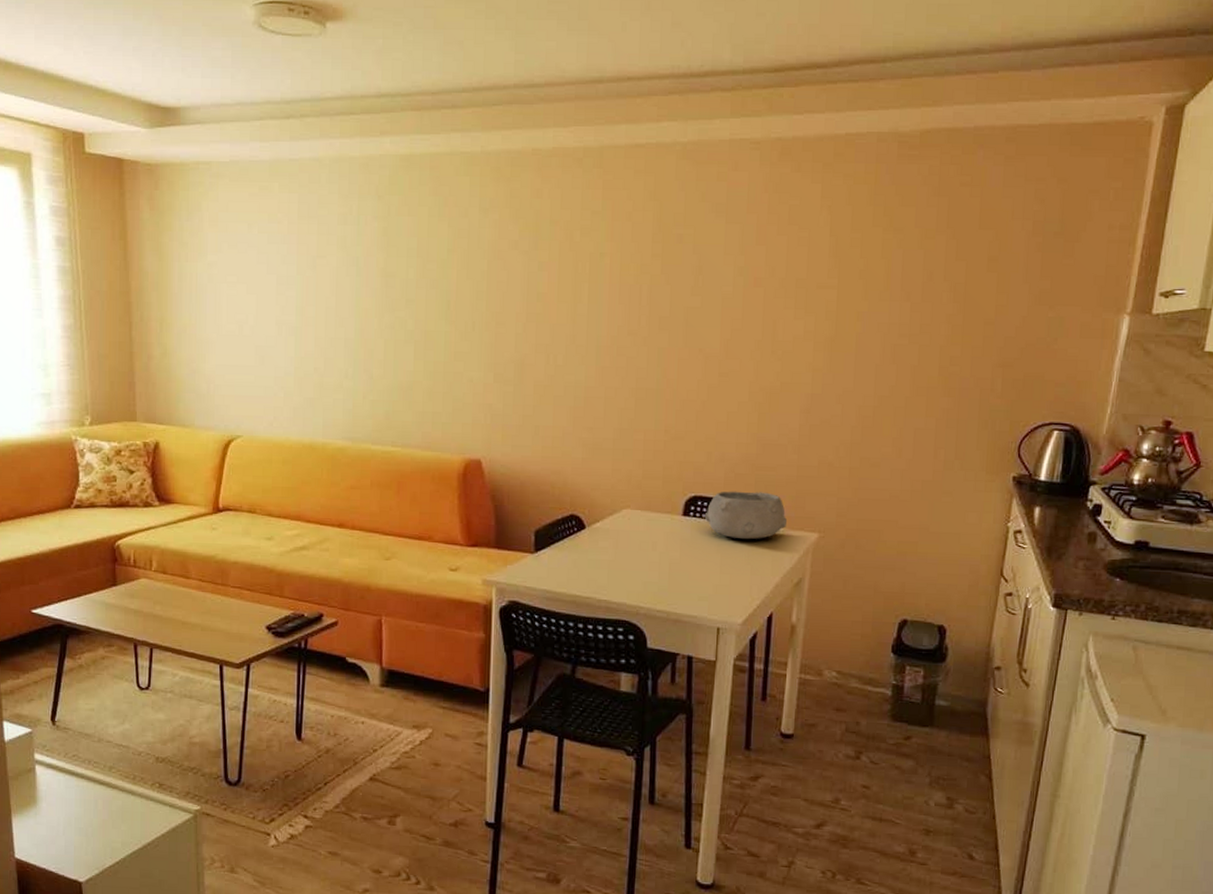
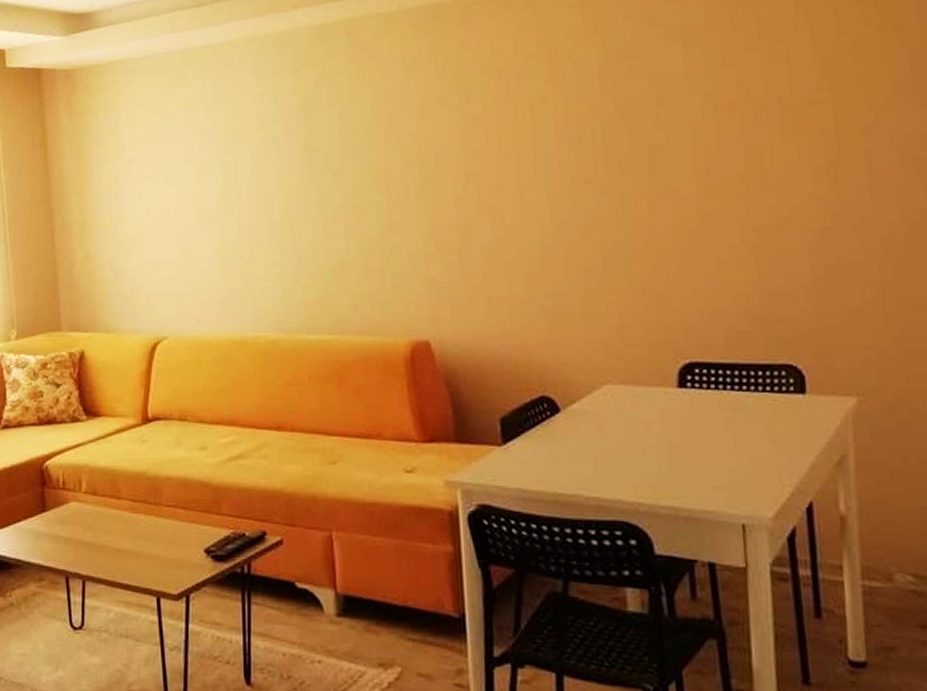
bowl: present [705,491,787,540] -> none [706,351,813,412]

